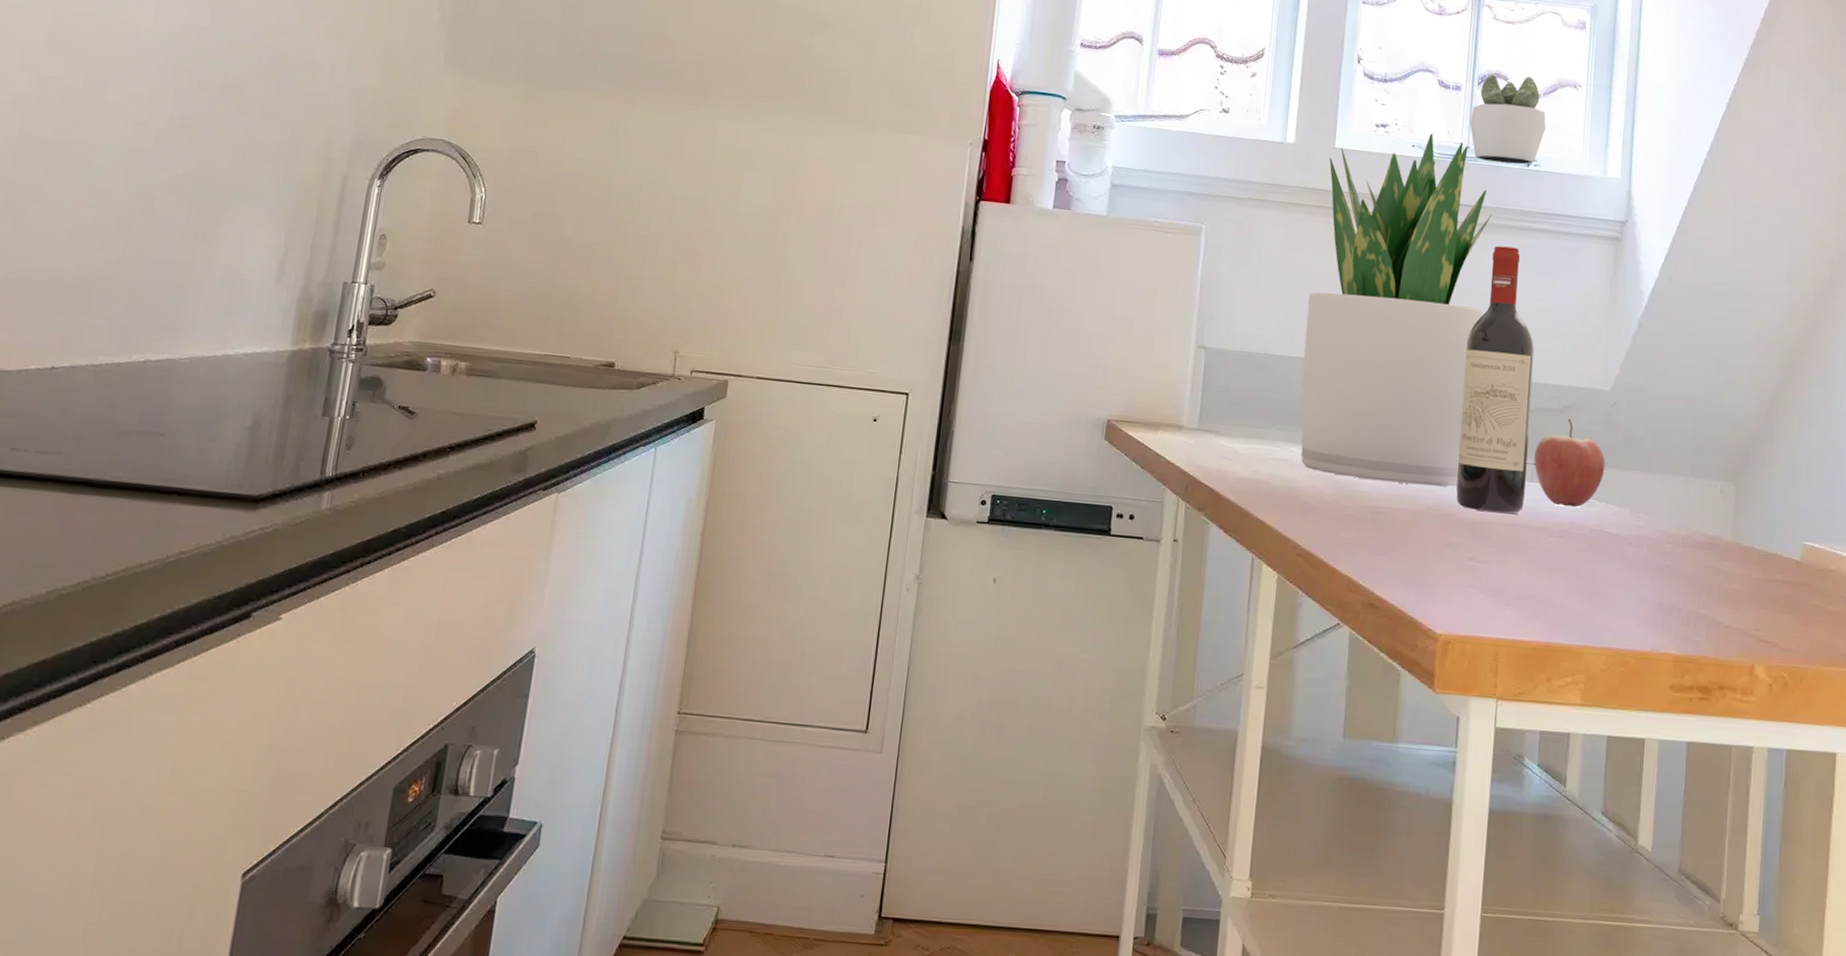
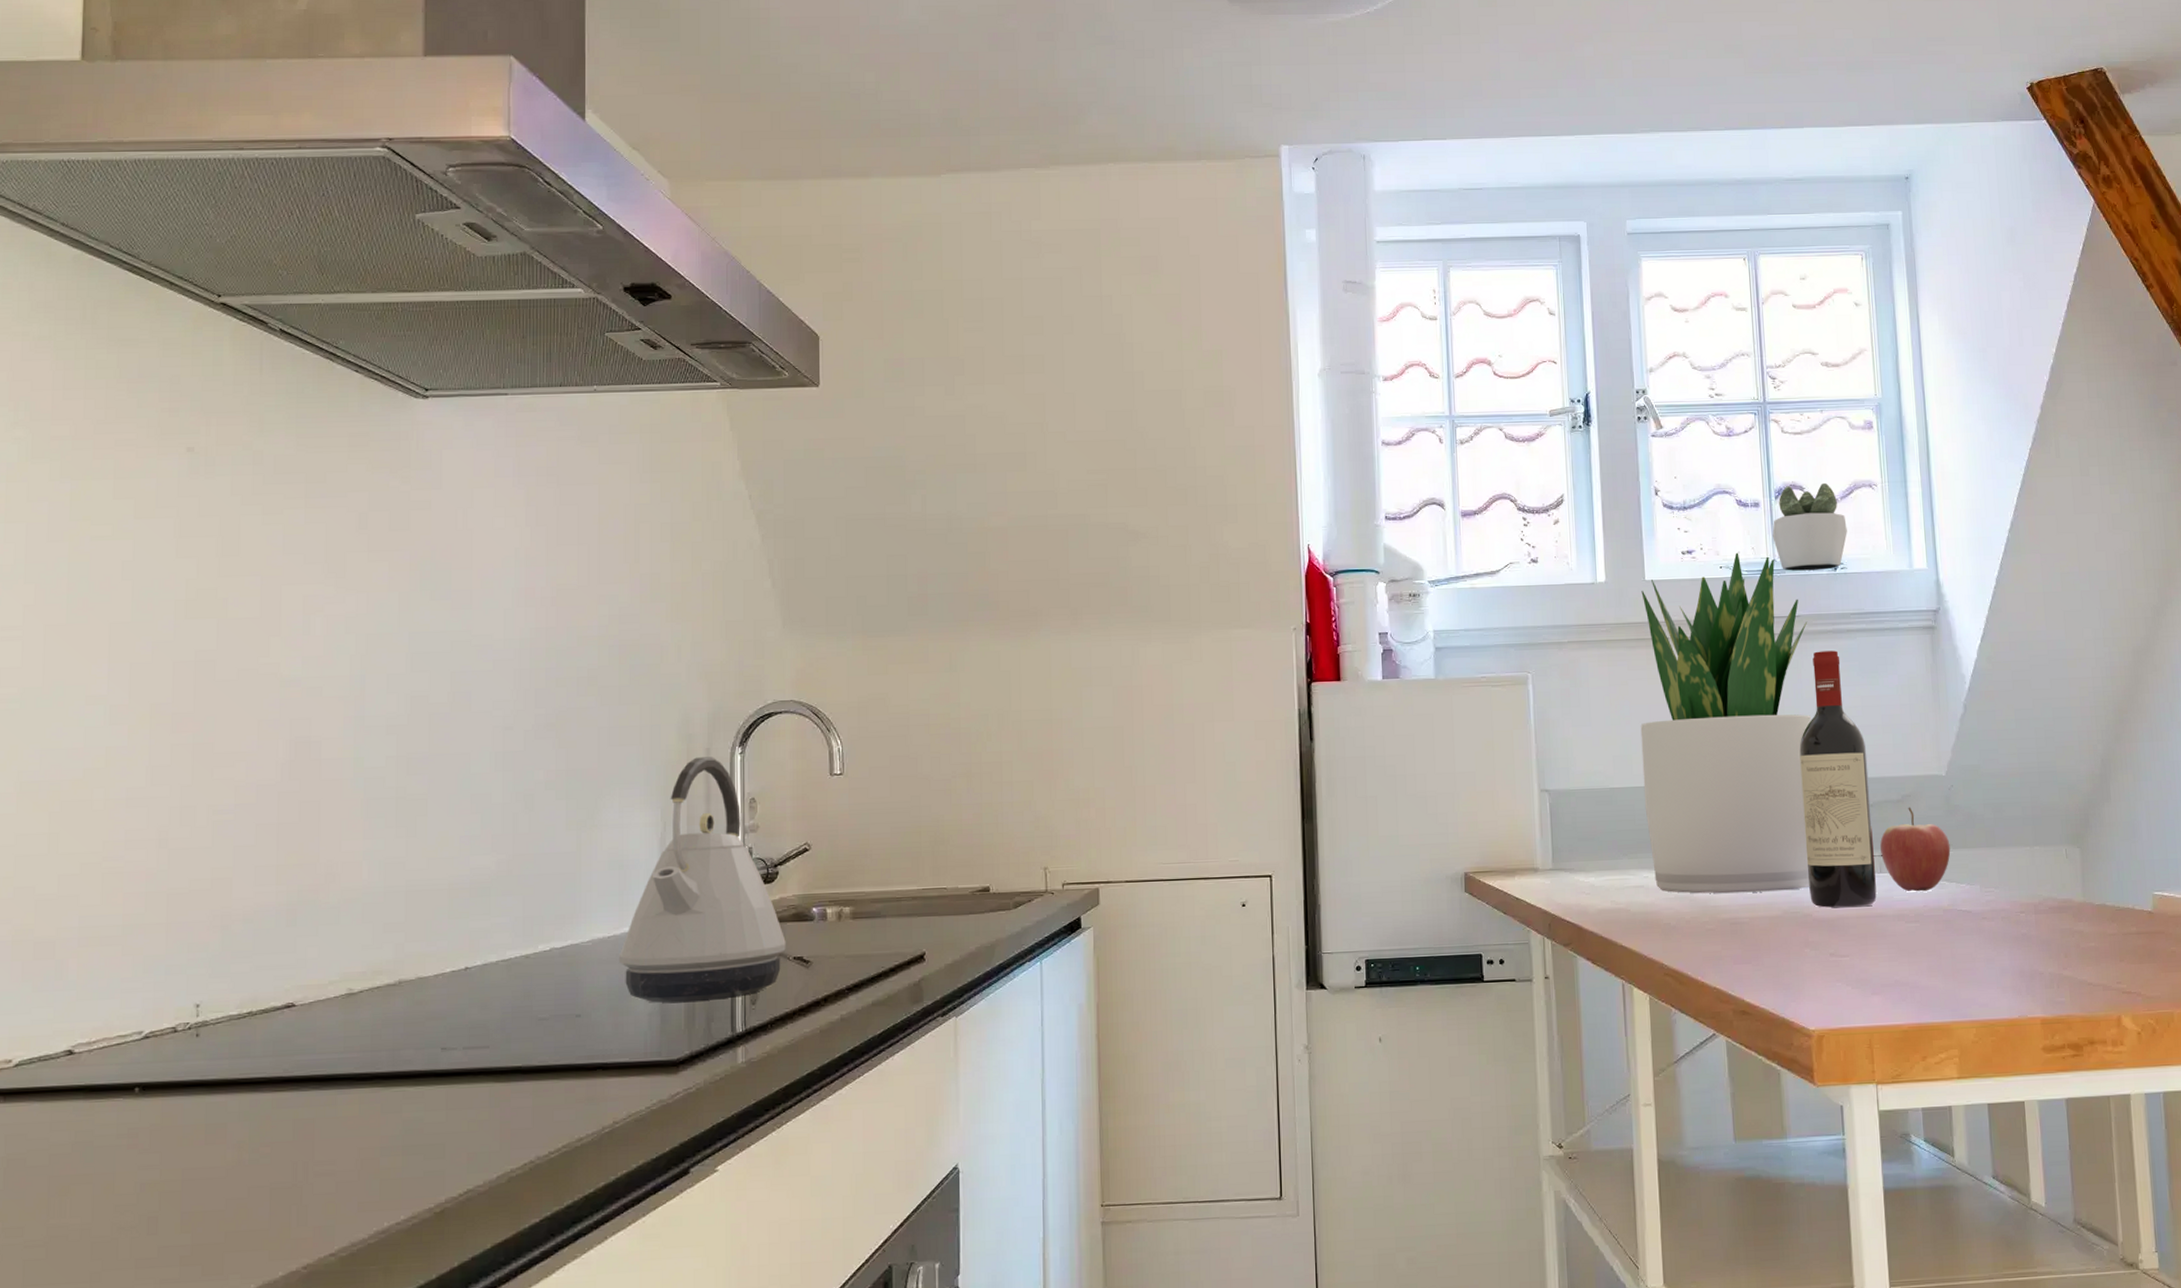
kettle: none [214,183,394,440] -> present [618,757,786,1003]

